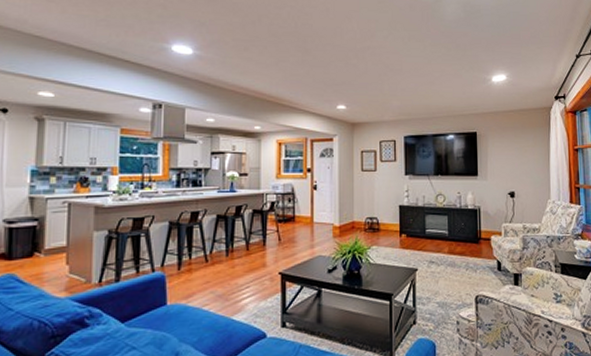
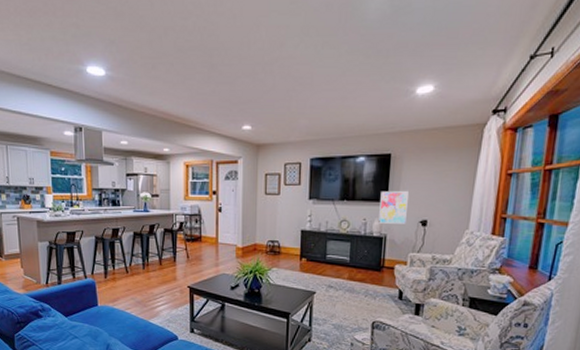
wall art: none [471,166,496,196] -> present [378,191,408,224]

